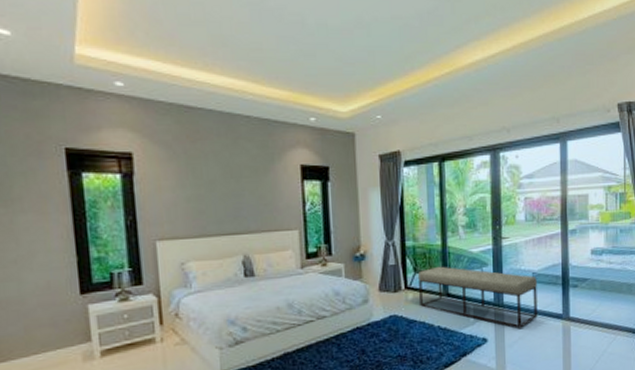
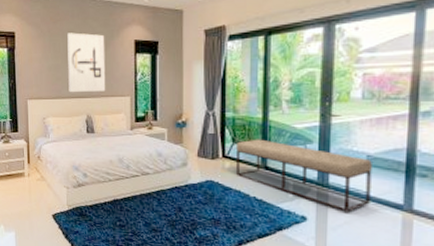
wall art: none [212,155,267,229] -> present [67,32,106,93]

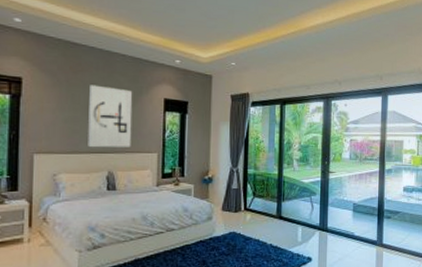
bench: present [235,139,372,213] -> none [255,192,357,251]

